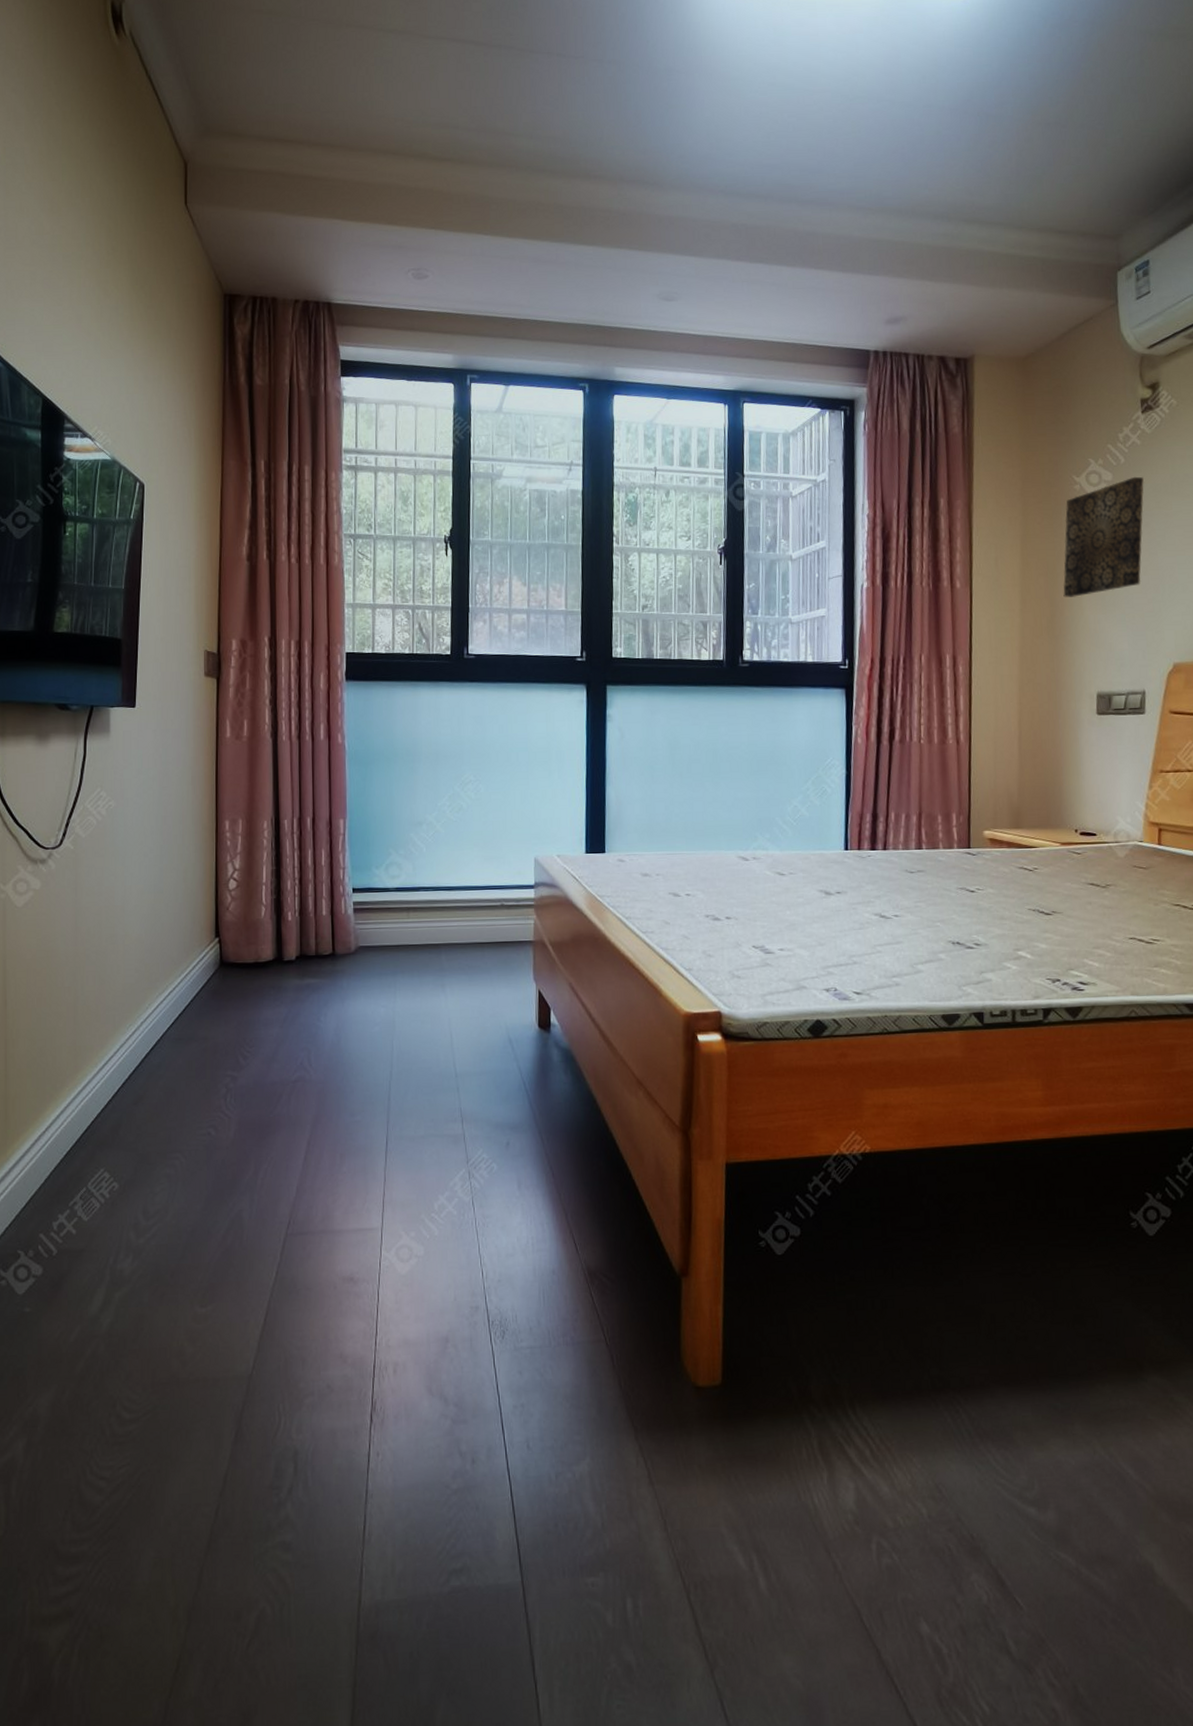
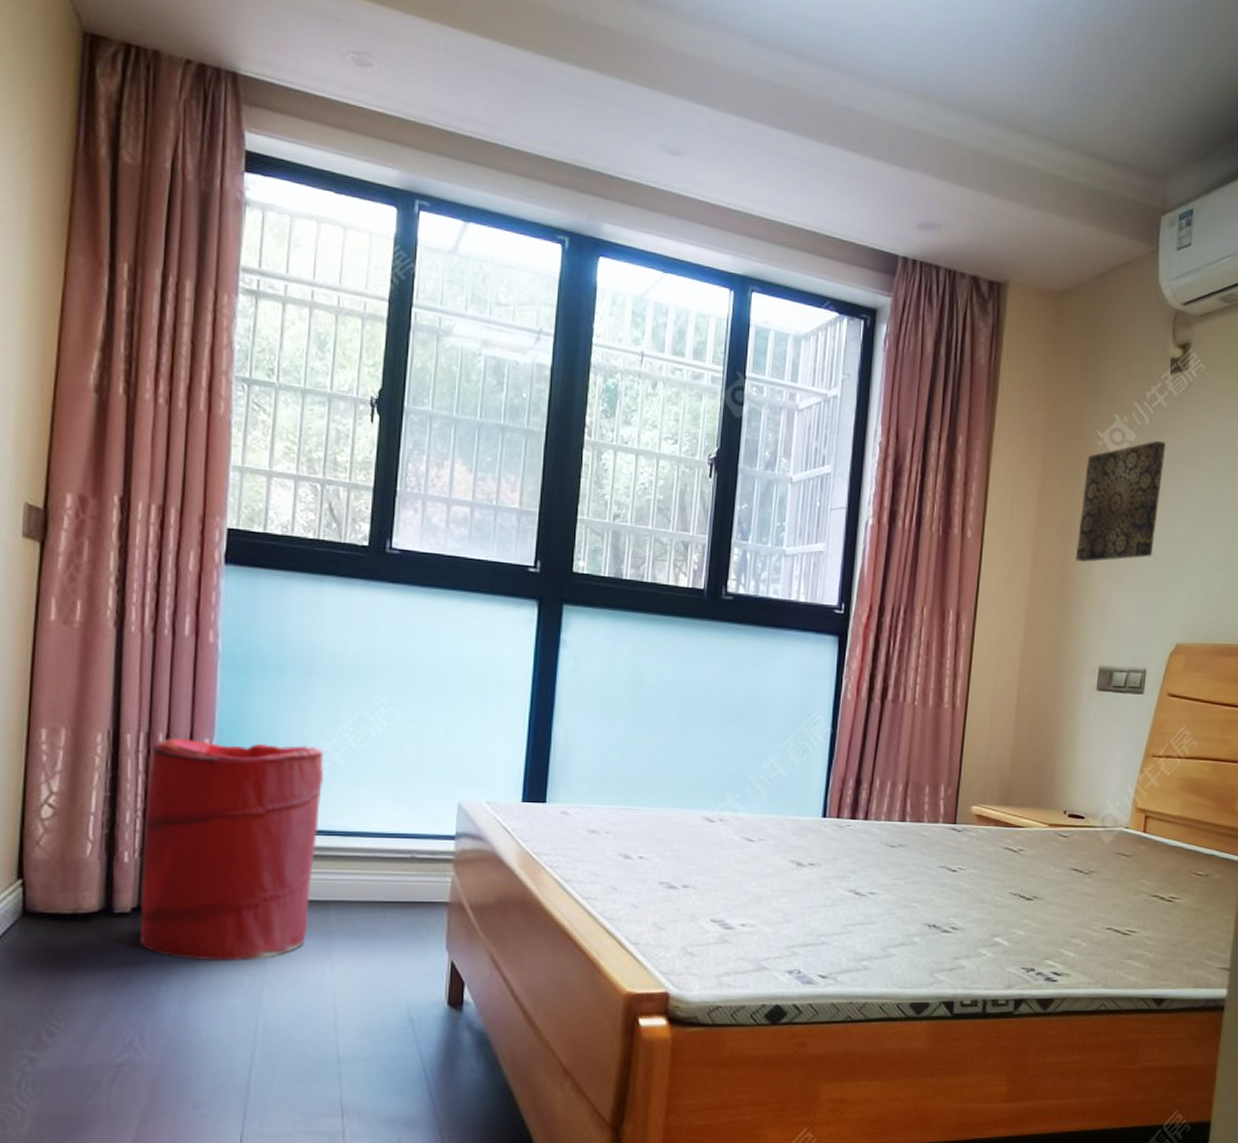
laundry hamper: none [301,819,429,996] -> present [138,737,324,961]

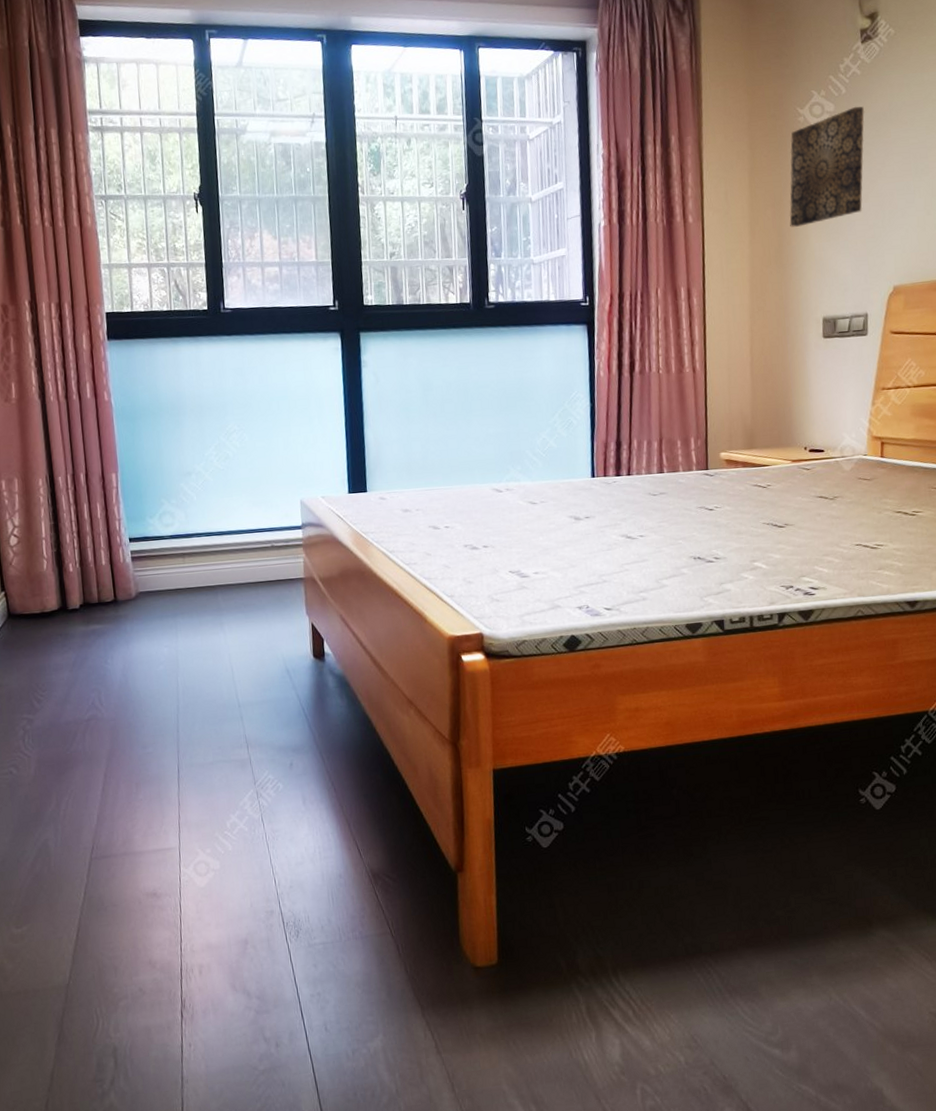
laundry hamper: present [138,737,324,961] -> none [77,470,204,639]

